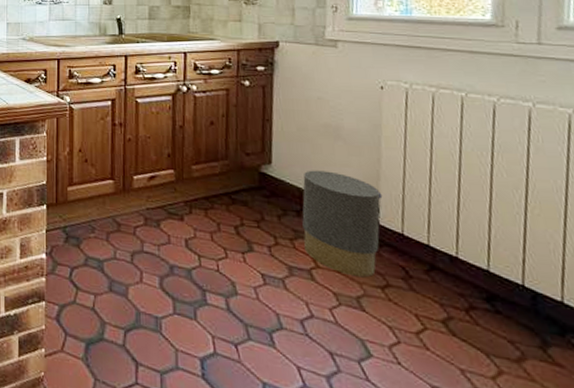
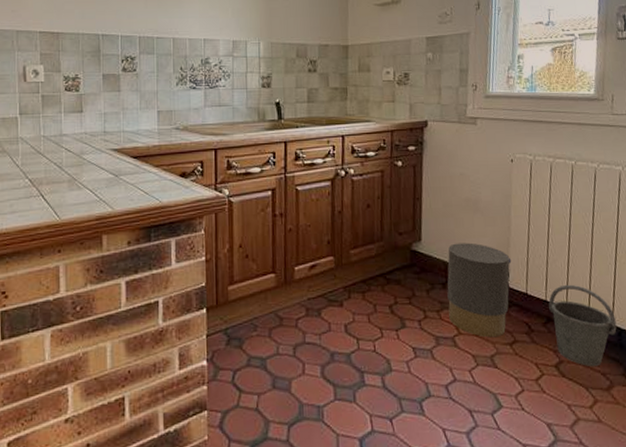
bucket: none [432,230,530,332] -> present [549,284,617,367]

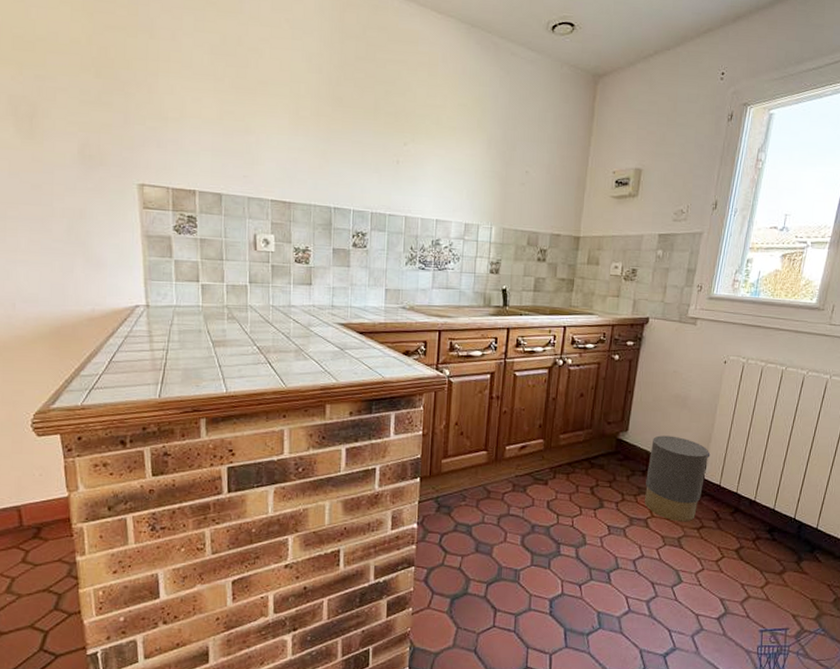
bucket: present [549,284,617,367] -> none [739,480,798,554]

